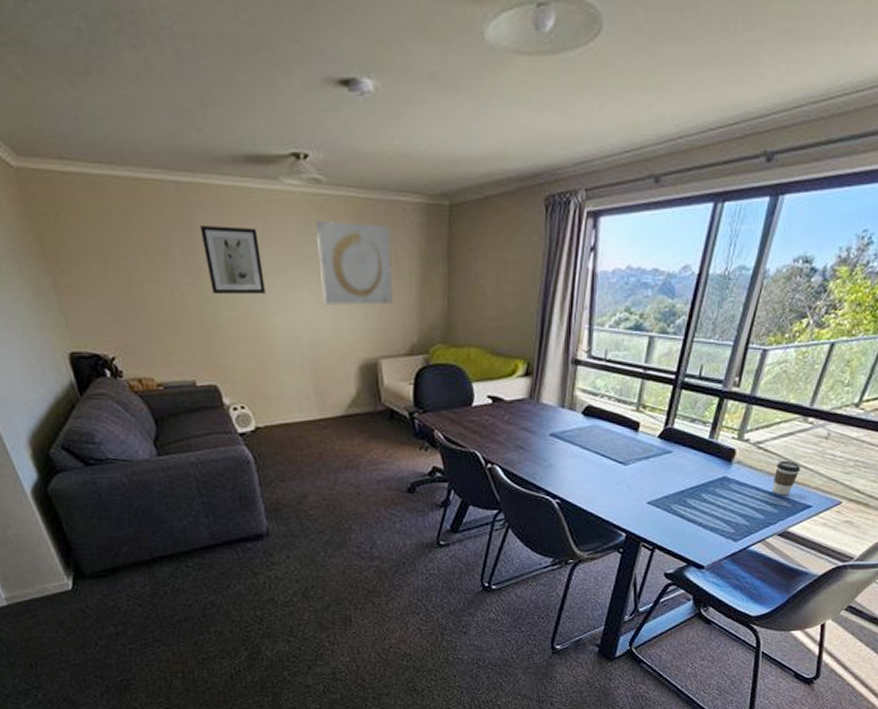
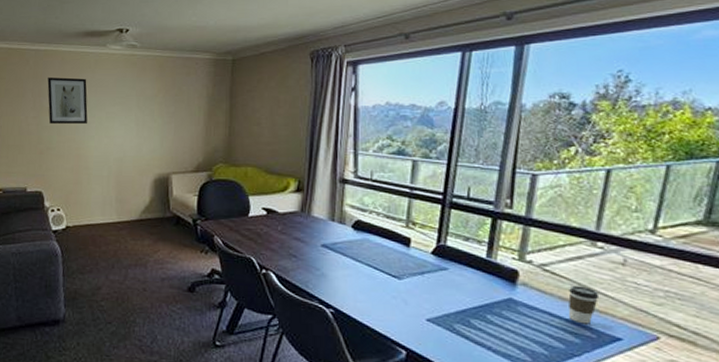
wall art: present [316,221,393,305] -> none [129,73,186,132]

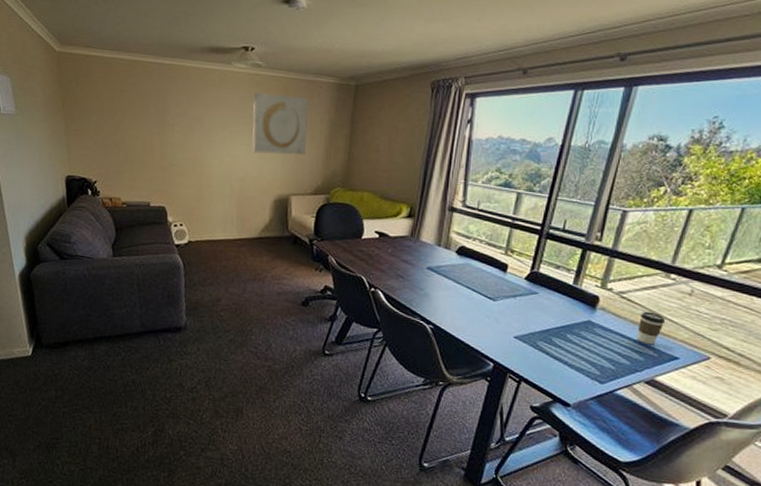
wall art: present [47,77,88,125] -> none [171,93,211,143]
wall art: none [129,73,186,132] -> present [252,93,309,155]

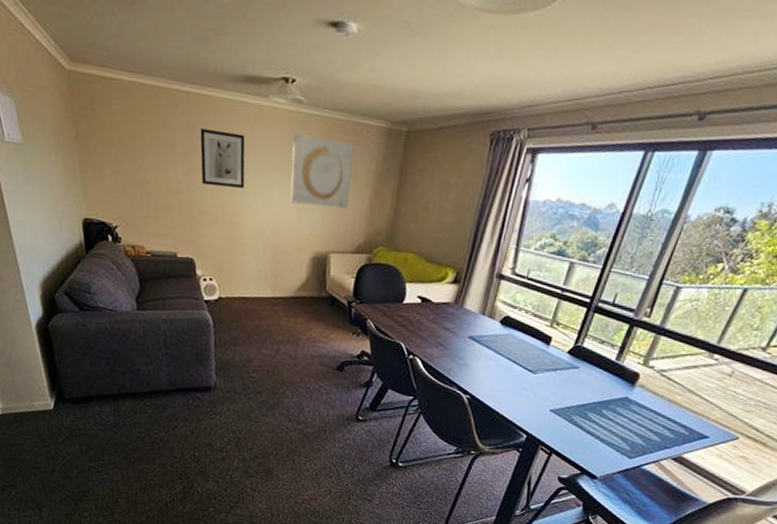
wall art: none [171,93,211,143] -> present [200,129,245,188]
coffee cup: present [636,311,666,345] -> none [670,390,702,424]

